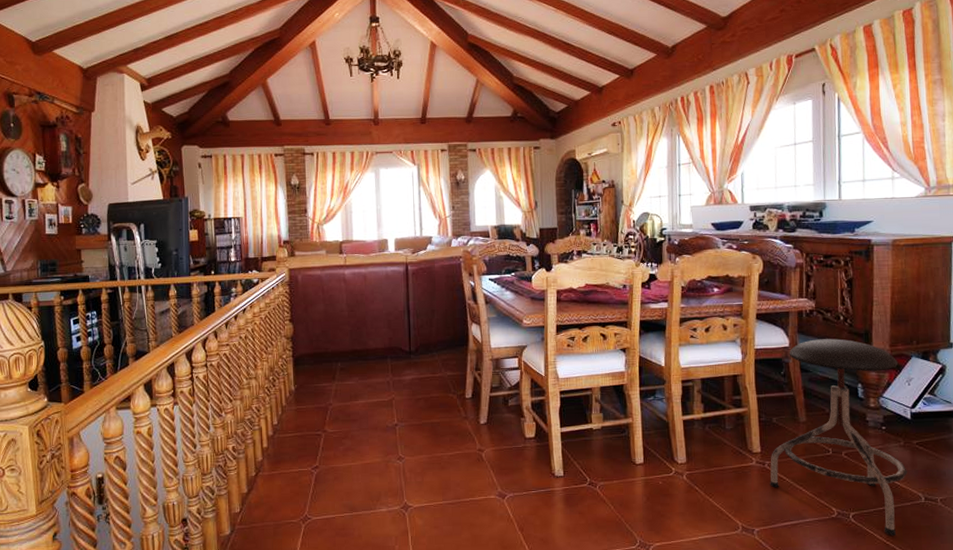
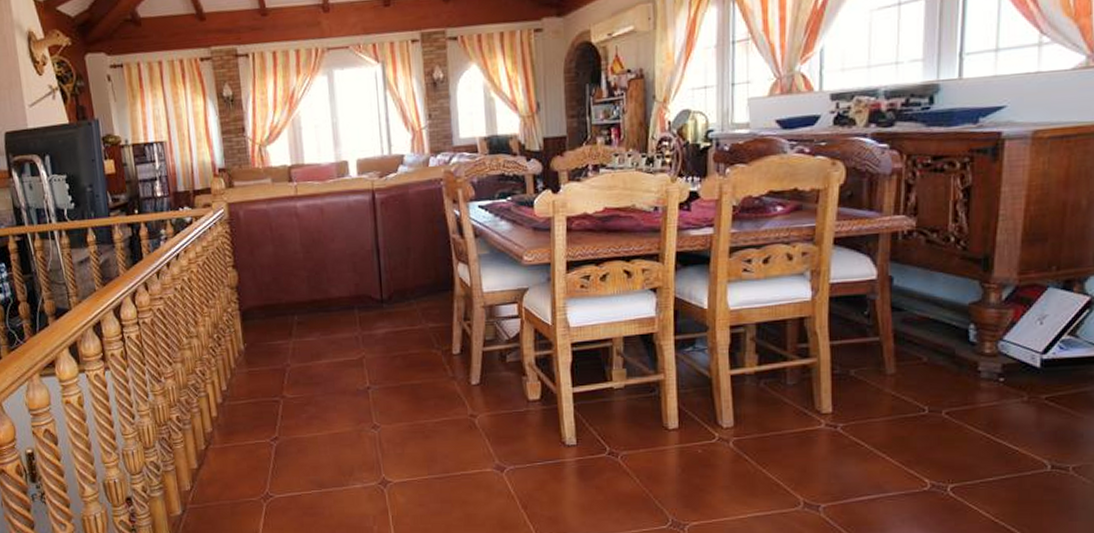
stool: present [770,338,907,536] -> none [843,266,1030,512]

